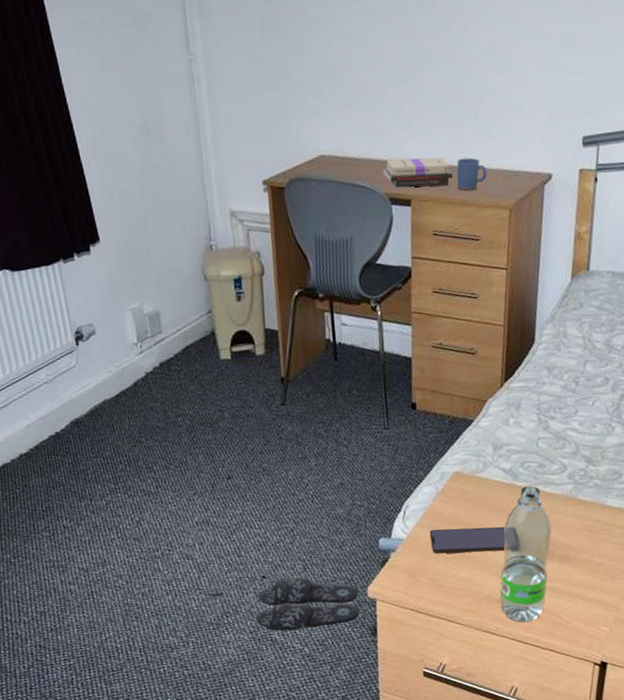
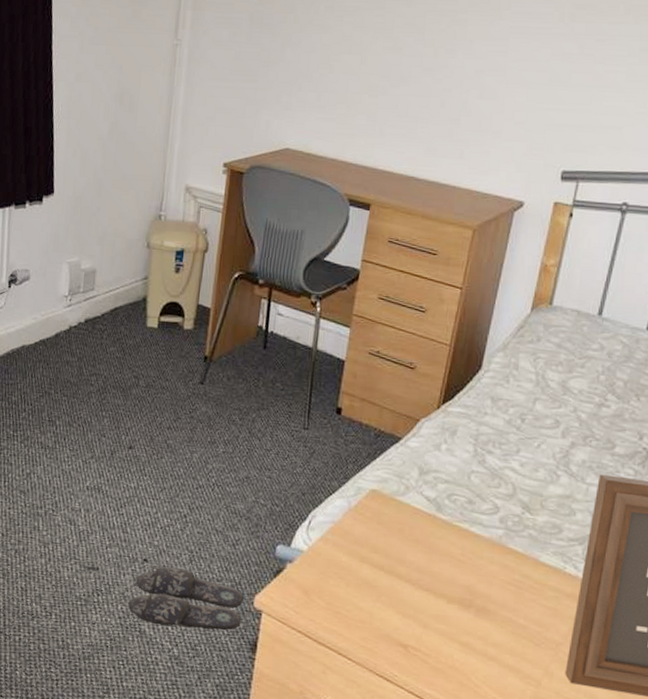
books: present [383,157,453,188] -> none [346,162,419,197]
smartphone: present [429,526,505,554] -> none [333,547,420,589]
mug: present [456,157,487,191] -> none [421,172,454,205]
bottle: present [499,486,552,623] -> none [401,521,473,677]

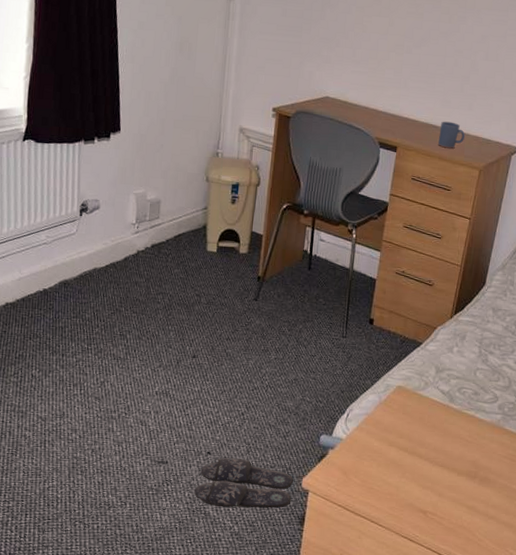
mug: none [421,172,454,205] -> present [438,121,465,149]

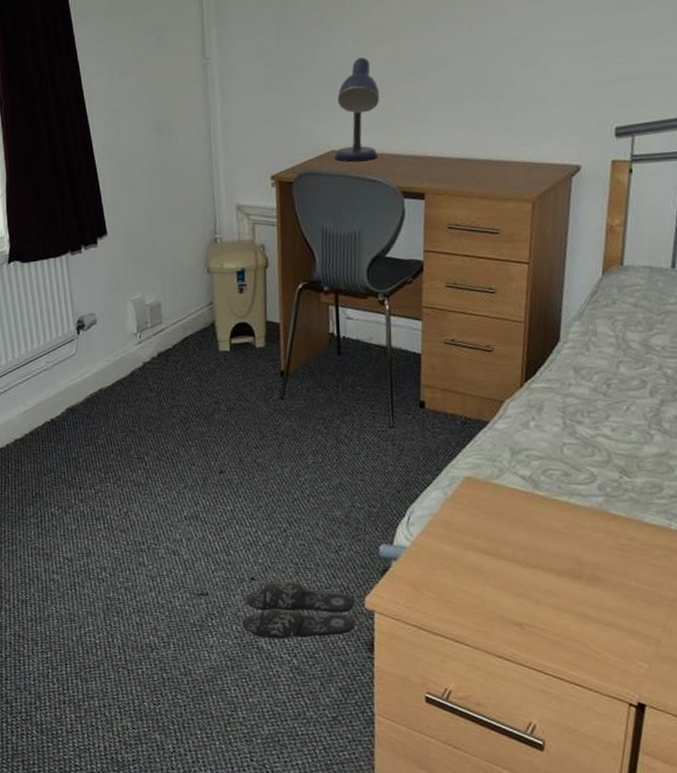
desk lamp: none [328,24,373,111] -> present [334,57,380,162]
mug: present [438,121,465,149] -> none [474,150,508,184]

